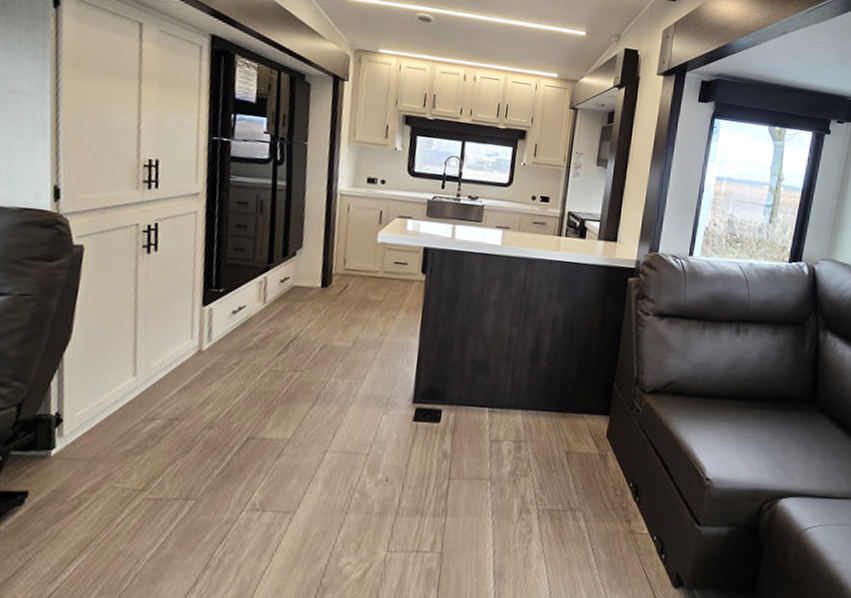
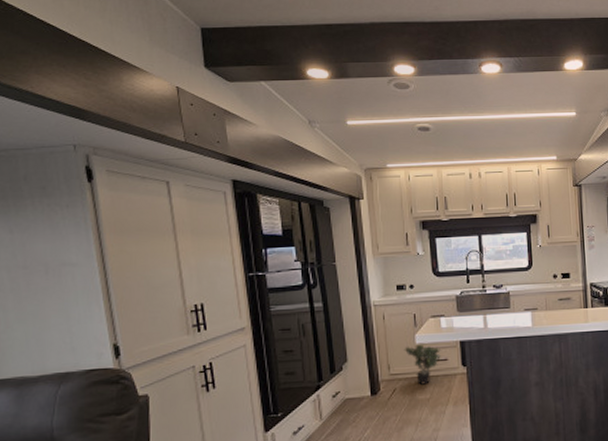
potted plant: none [364,241,403,286] -> present [404,342,442,385]

